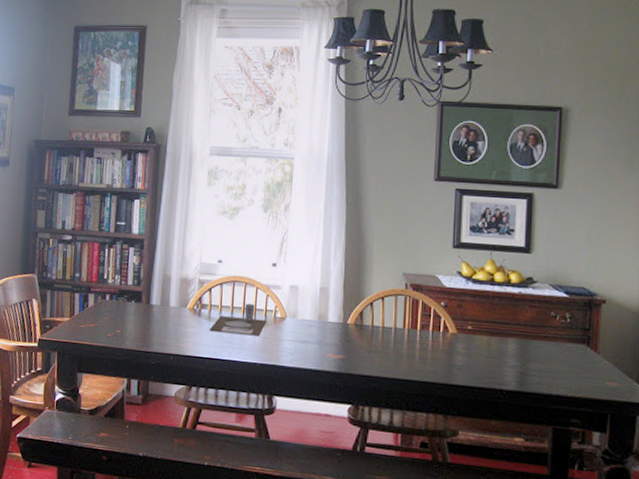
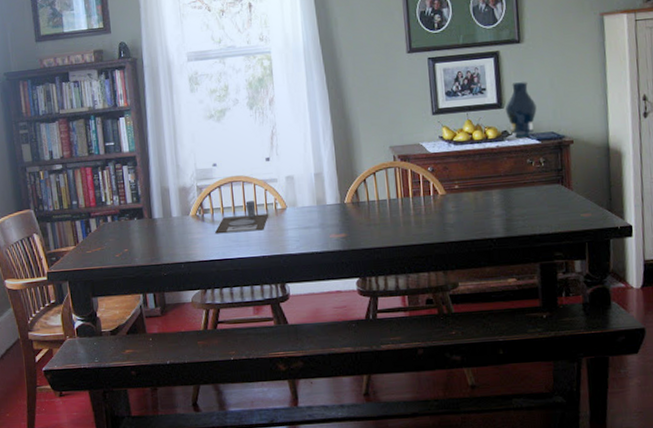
vase: none [534,229,568,289] -> present [506,82,537,138]

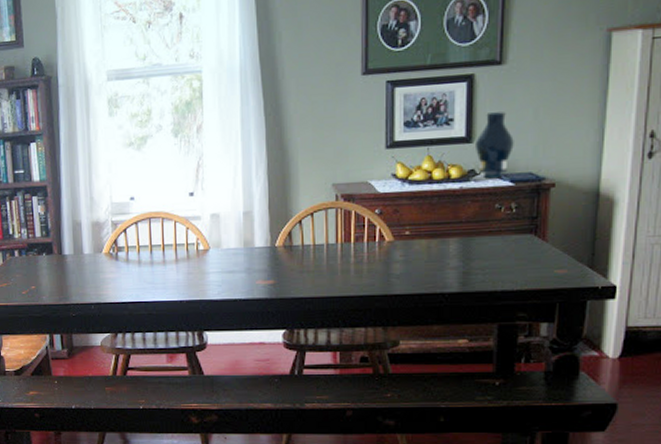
place setting: present [215,201,268,233] -> none [129,240,188,273]

